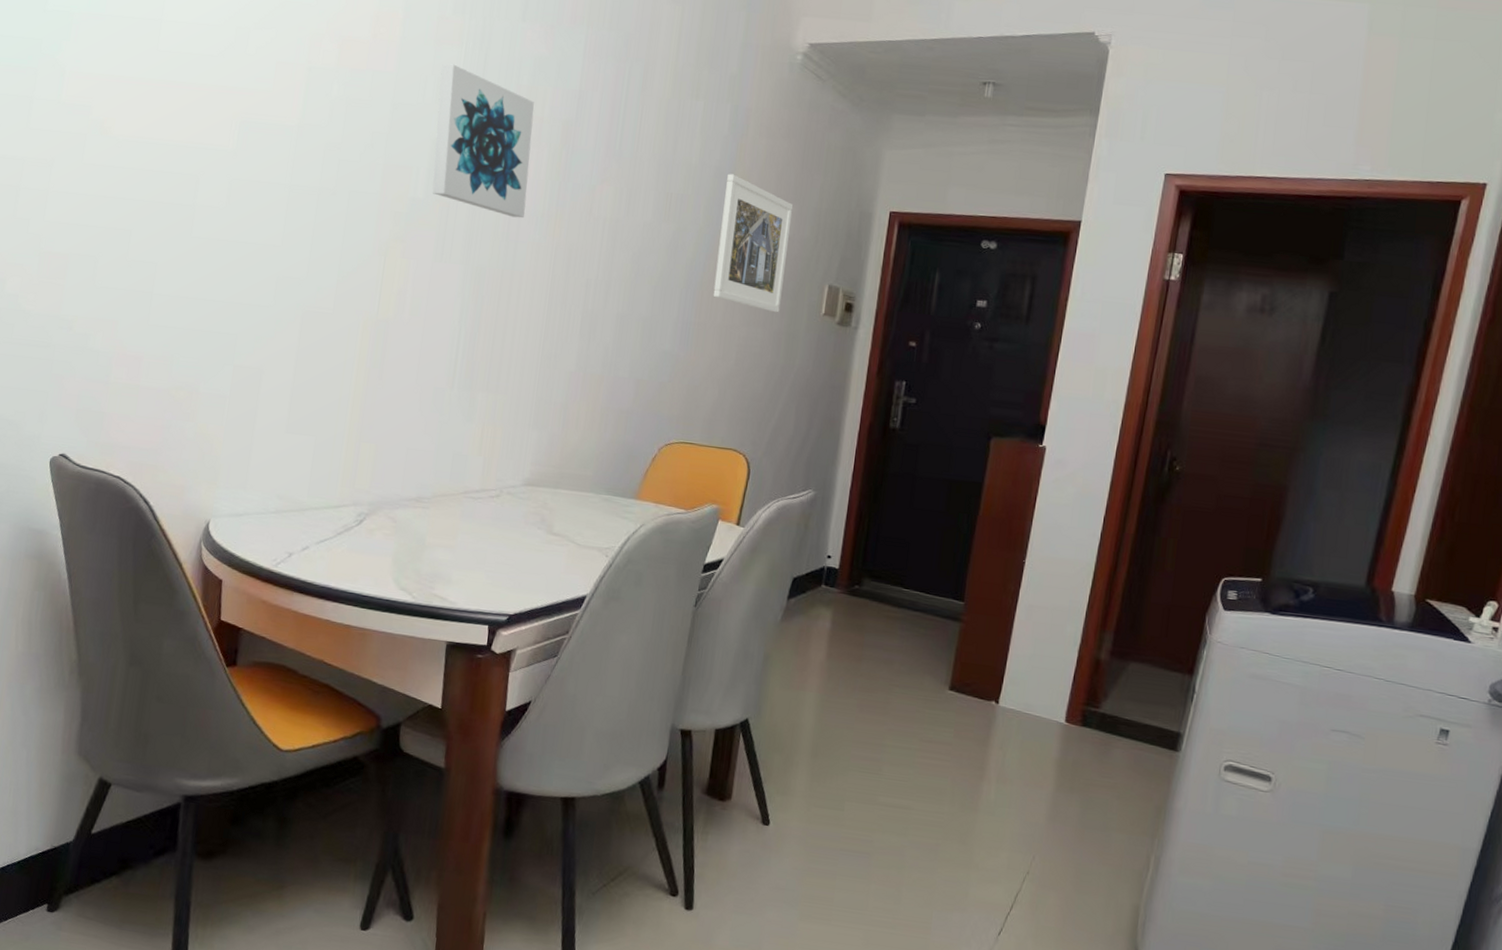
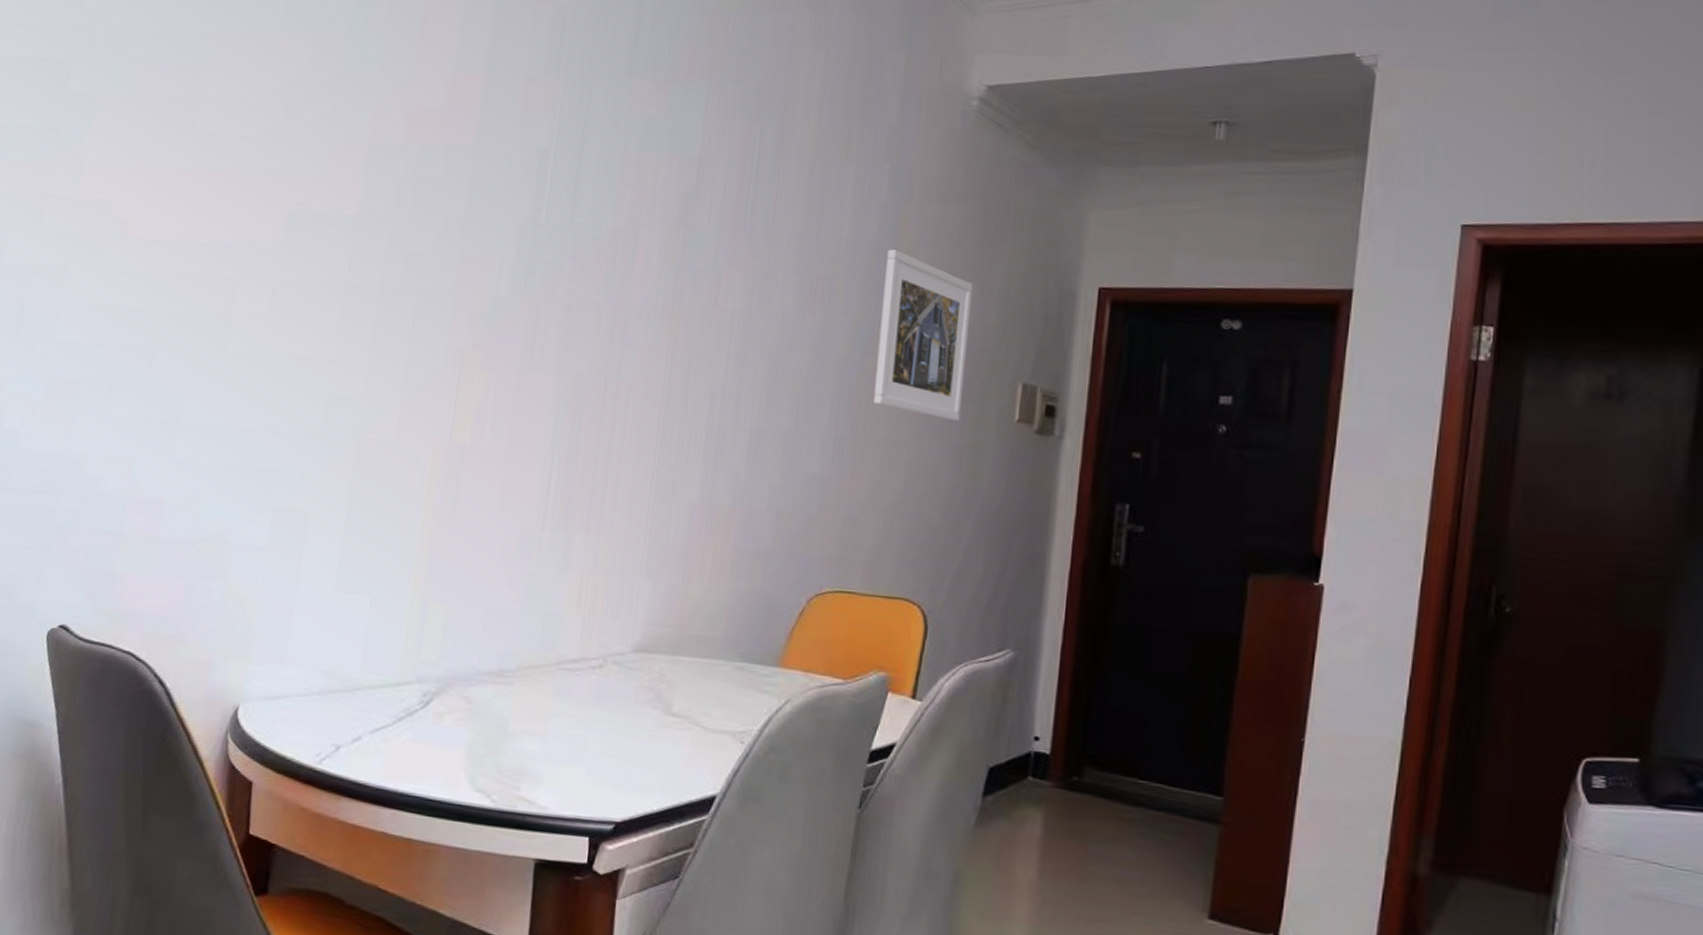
wall art: present [432,64,534,218] -> none [518,132,644,315]

